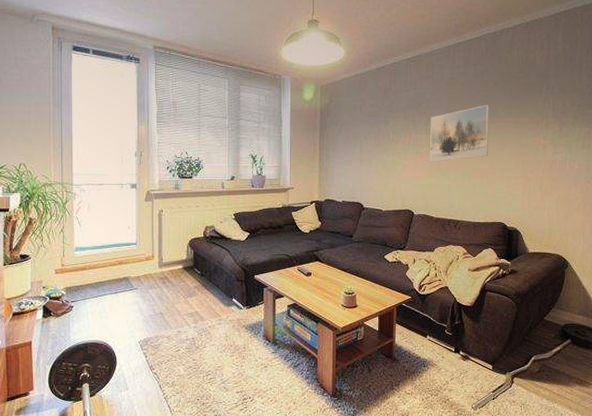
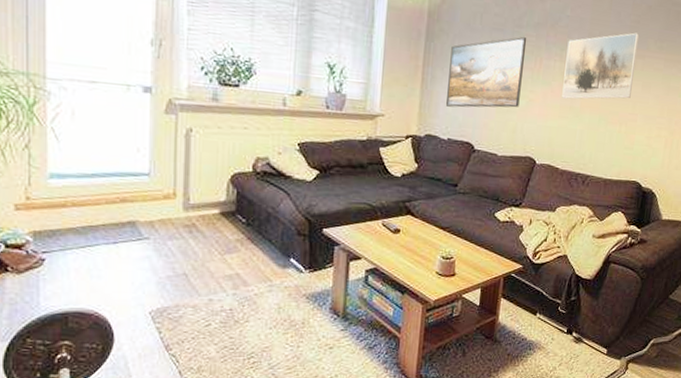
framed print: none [339,118,396,177] -> present [446,36,526,108]

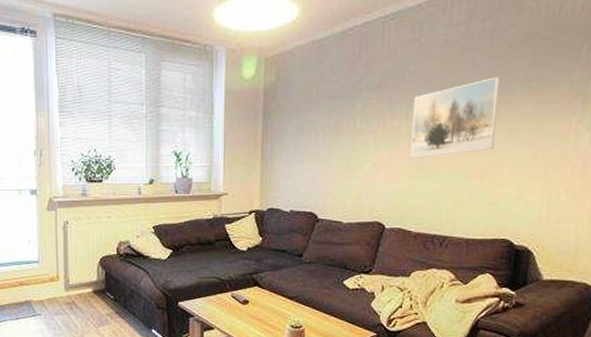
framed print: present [446,36,526,108] -> none [287,100,366,179]

